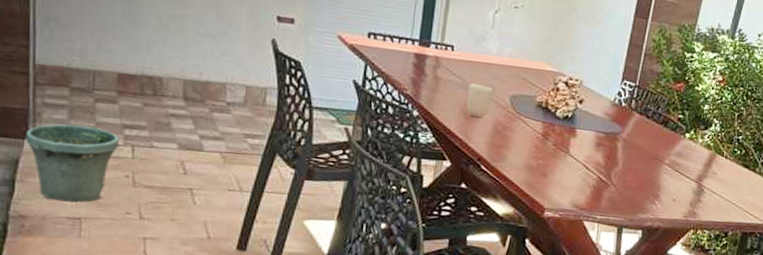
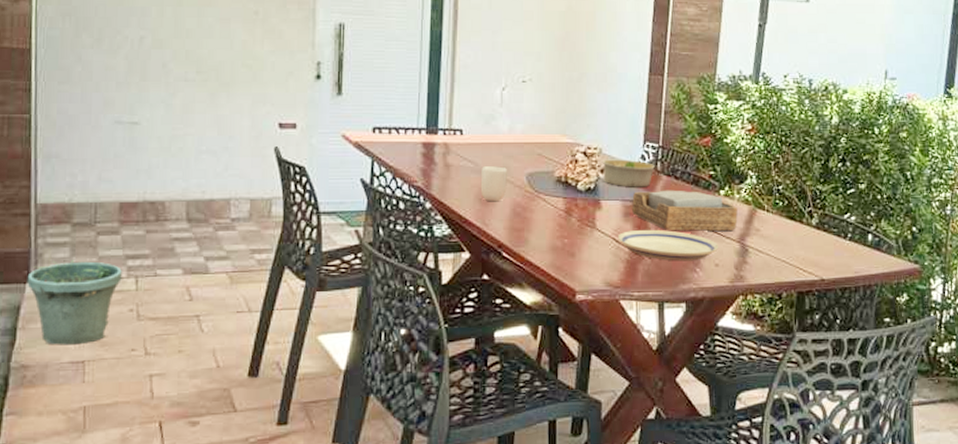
bowl: none [581,91,630,122] -> present [602,159,655,187]
plate: none [588,159,679,194] -> present [618,229,719,261]
napkin holder: none [603,124,699,172] -> present [631,190,738,232]

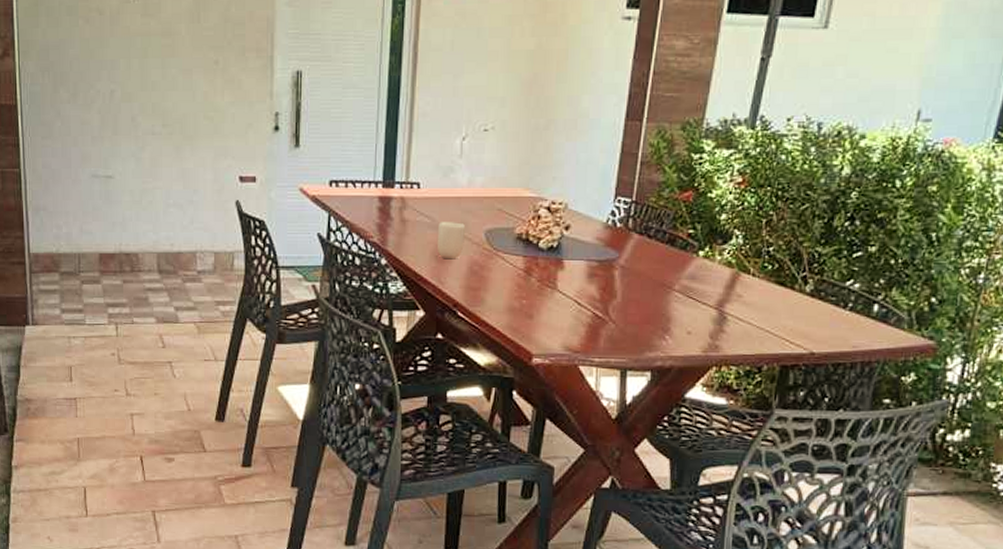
pot: present [27,260,122,345] -> none [26,306,104,383]
bowl: present [602,159,655,187] -> none [567,215,626,246]
plate: present [618,229,719,261] -> none [581,292,693,328]
napkin holder: present [631,190,738,232] -> none [596,249,718,297]

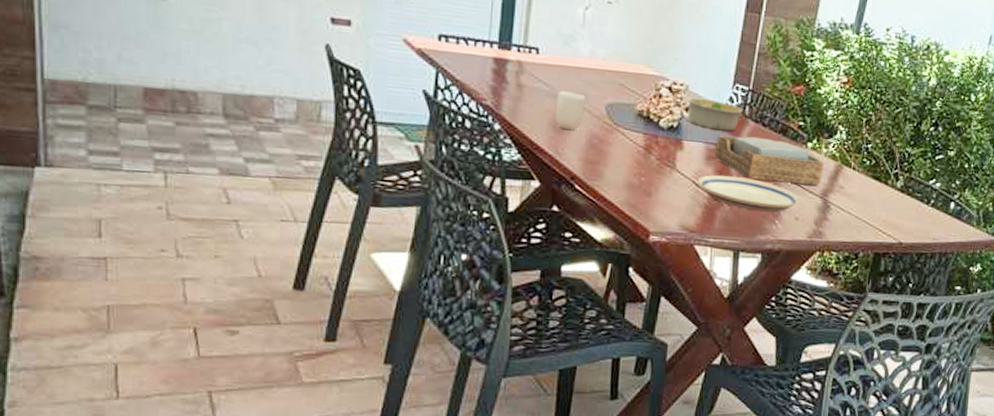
bowl: none [567,215,626,246] -> present [687,97,743,132]
plate: none [581,292,693,328] -> present [698,175,801,213]
napkin holder: none [596,249,718,297] -> present [714,134,824,186]

